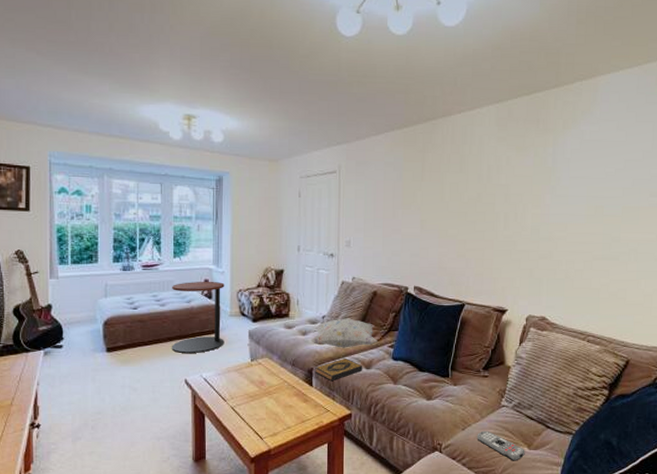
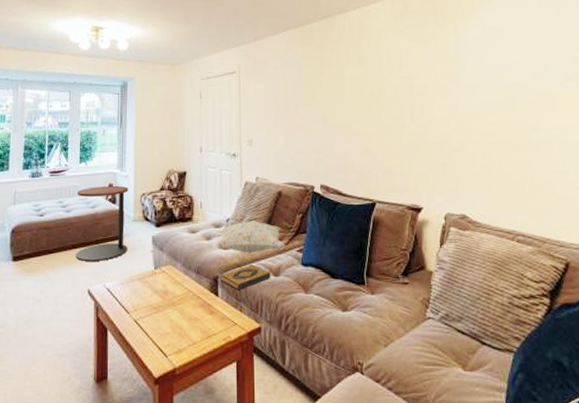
remote control: present [477,430,525,461] -> none [402,347,460,385]

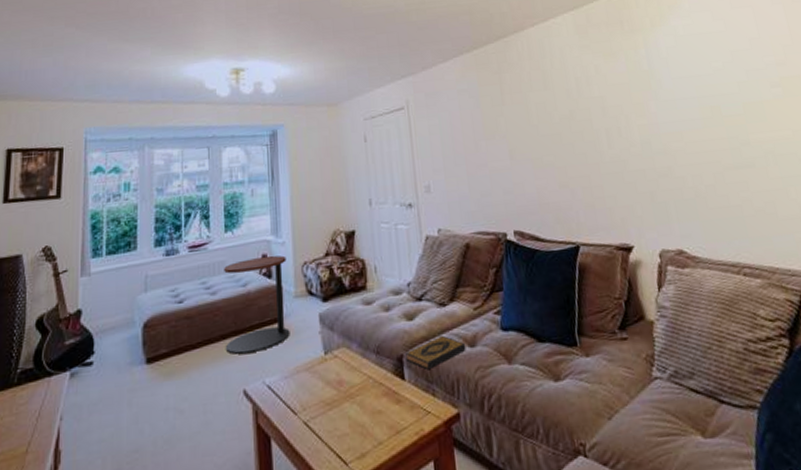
decorative pillow: present [216,221,285,253] -> none [398,282,479,323]

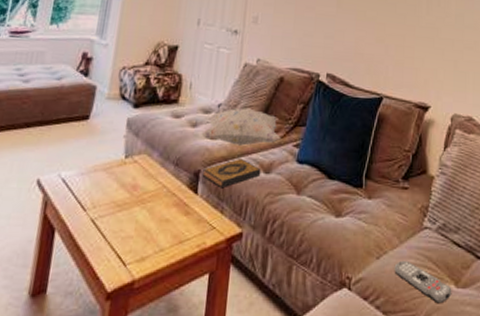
side table: present [224,255,290,354] -> none [28,54,107,145]
decorative pillow: none [398,282,479,323] -> present [202,108,281,146]
remote control: none [629,416,700,459] -> present [394,260,452,304]

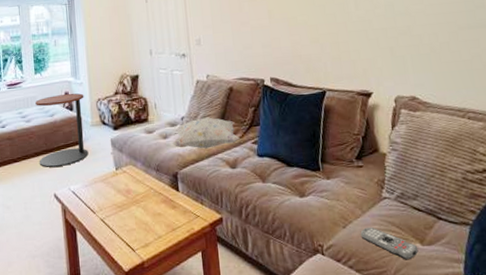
side table: none [28,54,107,145] -> present [35,93,89,167]
hardback book: present [202,159,261,189] -> none [179,159,229,185]

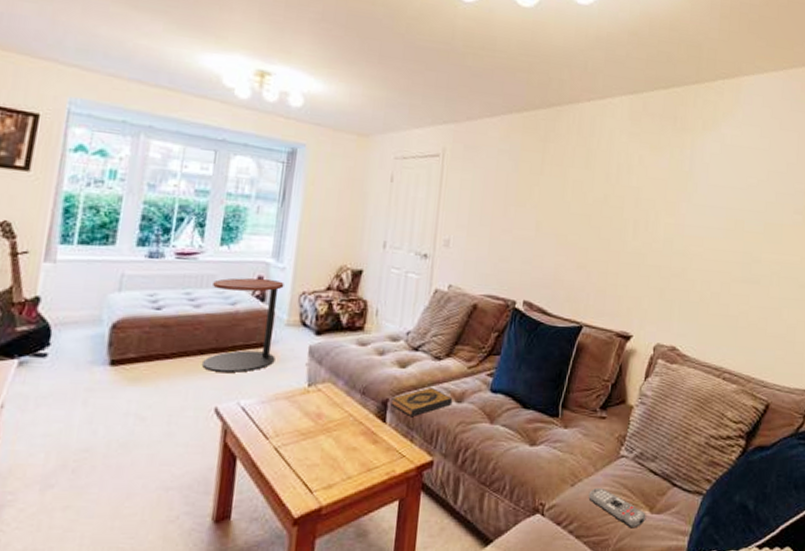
decorative pillow: present [173,117,240,149] -> none [390,335,474,375]
hardback book: none [179,159,229,185] -> present [390,388,453,417]

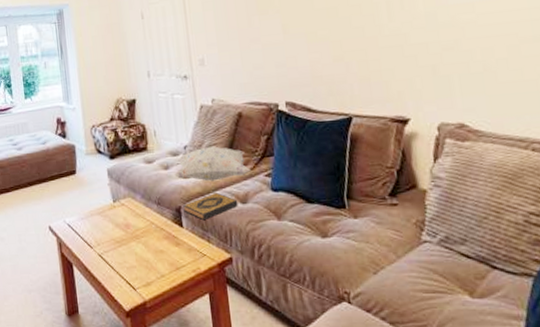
side table: present [202,278,284,373] -> none [26,119,84,198]
decorative pillow: none [390,335,474,375] -> present [175,146,251,181]
remote control: present [588,487,646,529] -> none [395,274,467,314]

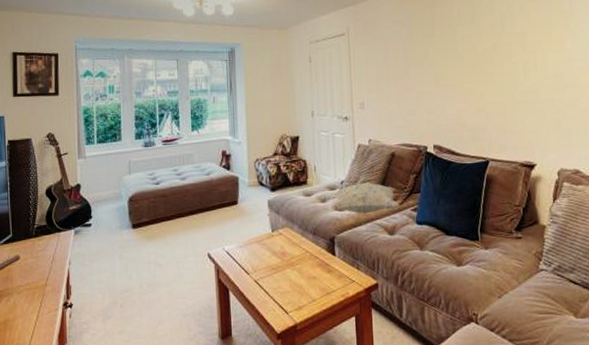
hardback book: present [183,193,238,221] -> none [337,225,387,250]

